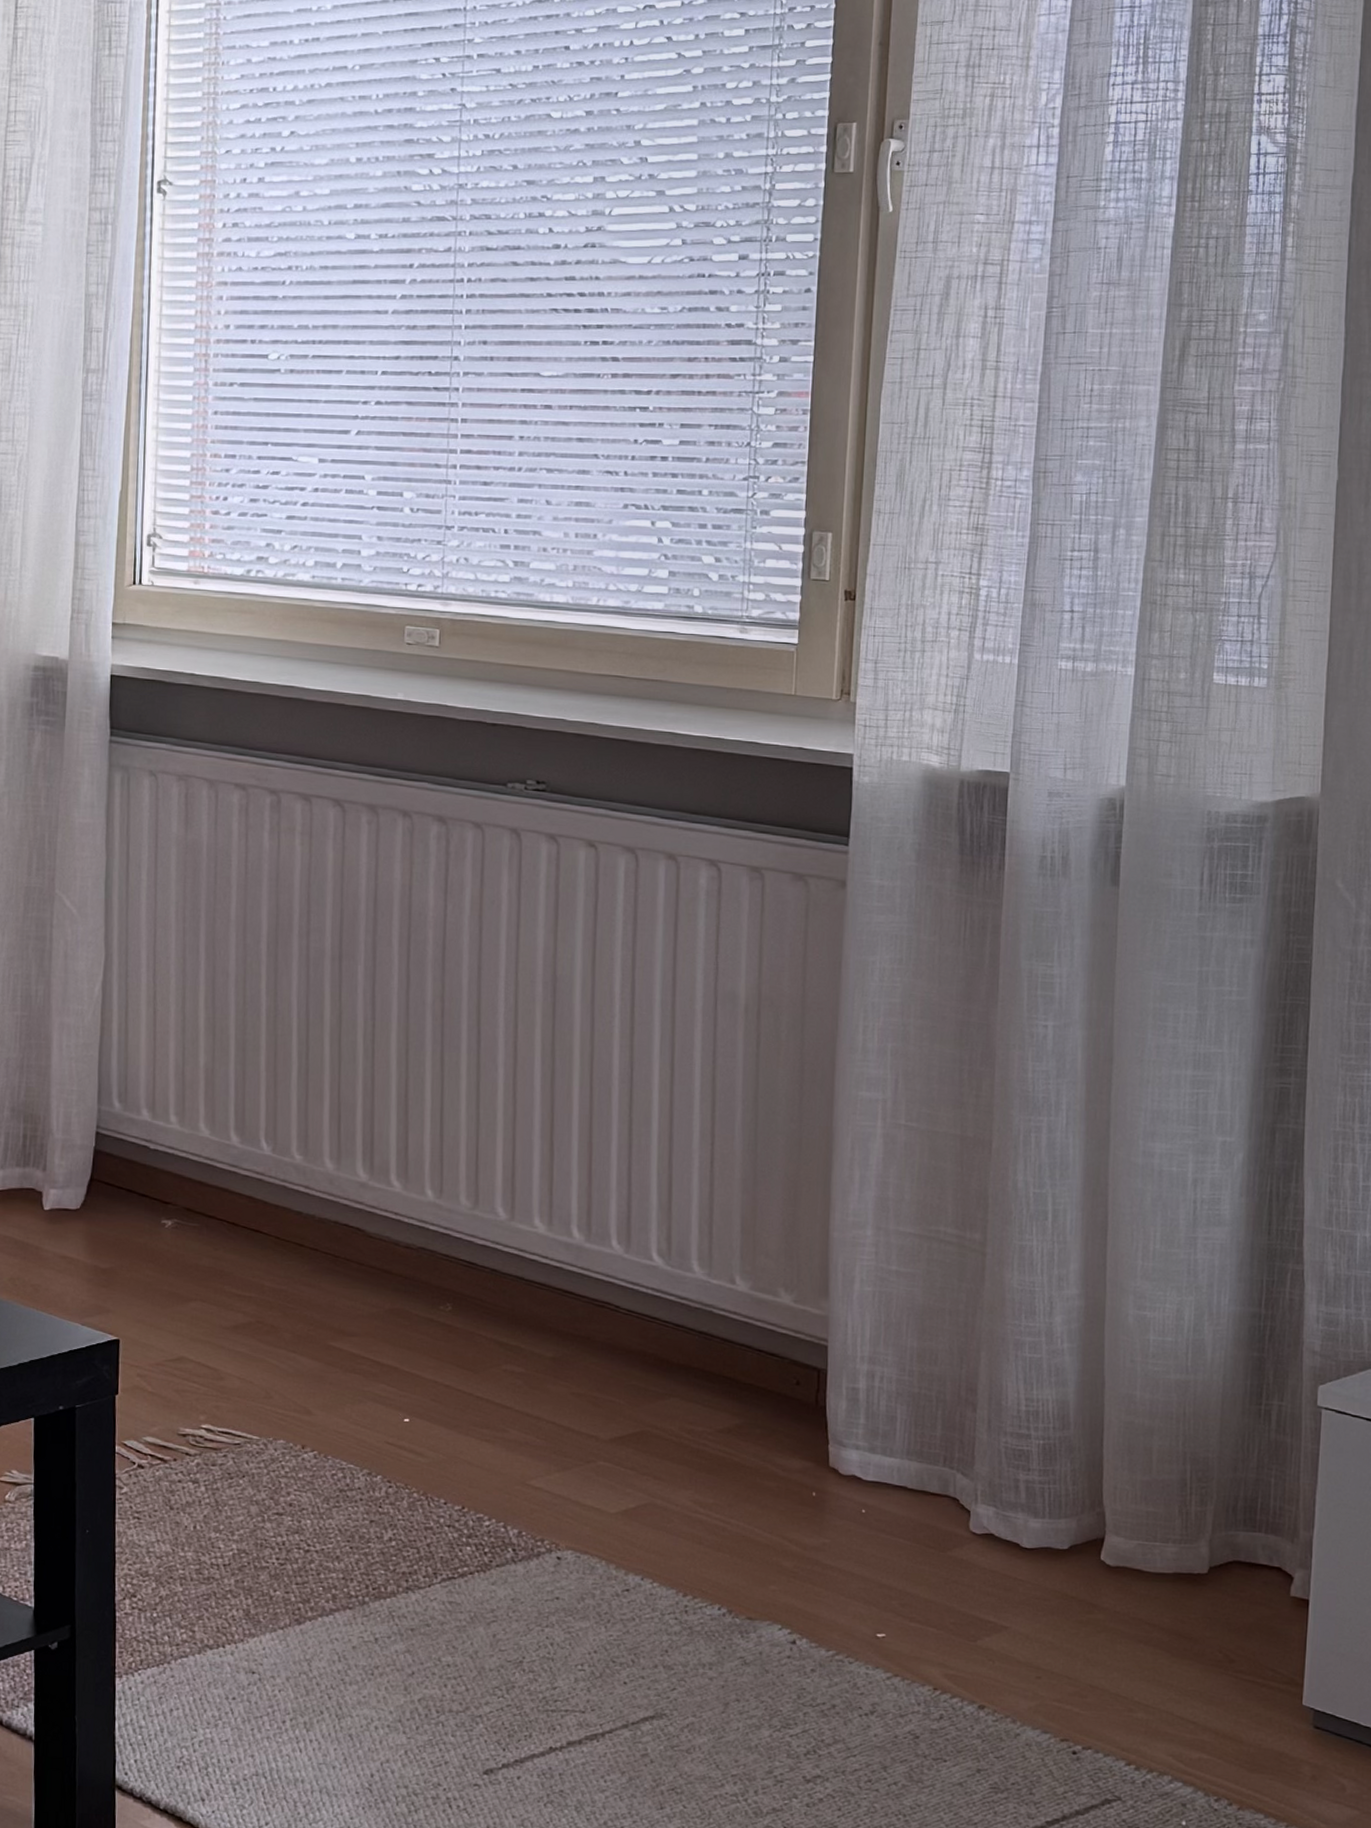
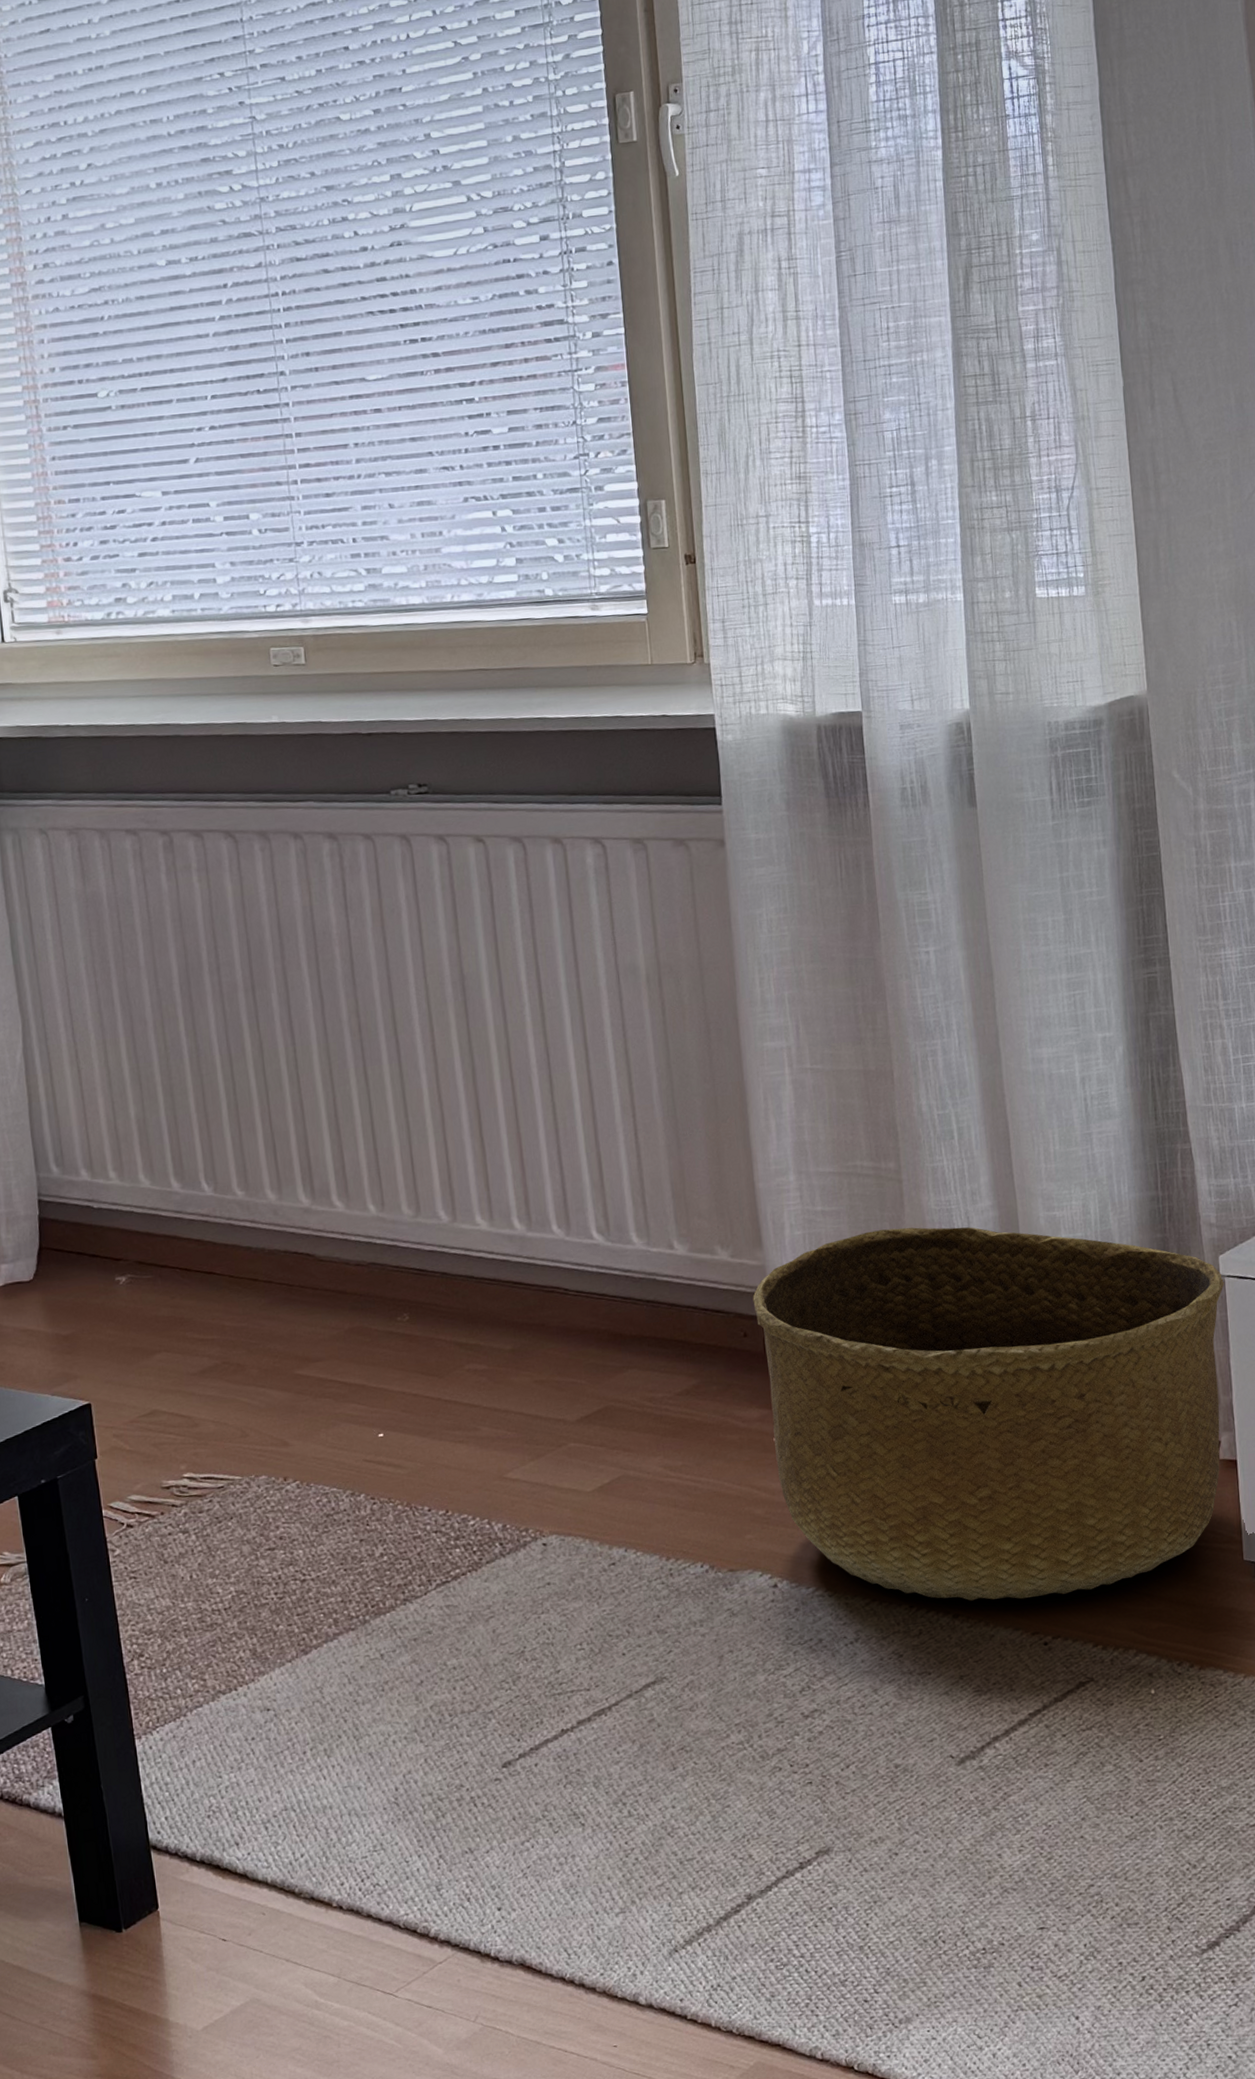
basket: none [810,1300,1322,1706] -> present [752,1227,1225,1601]

